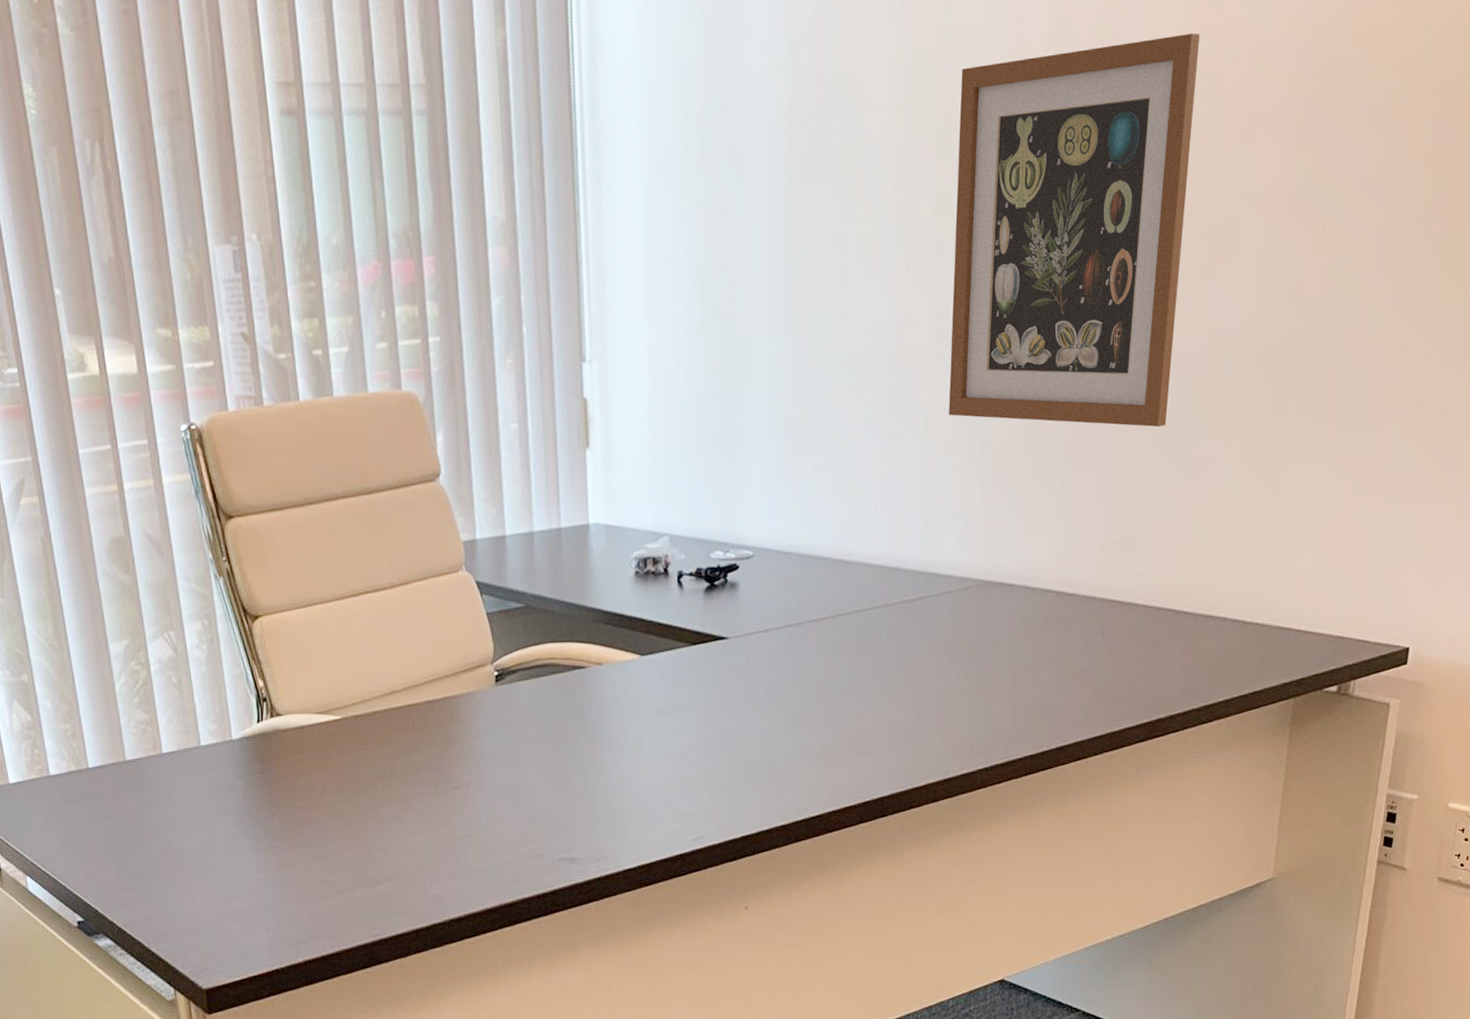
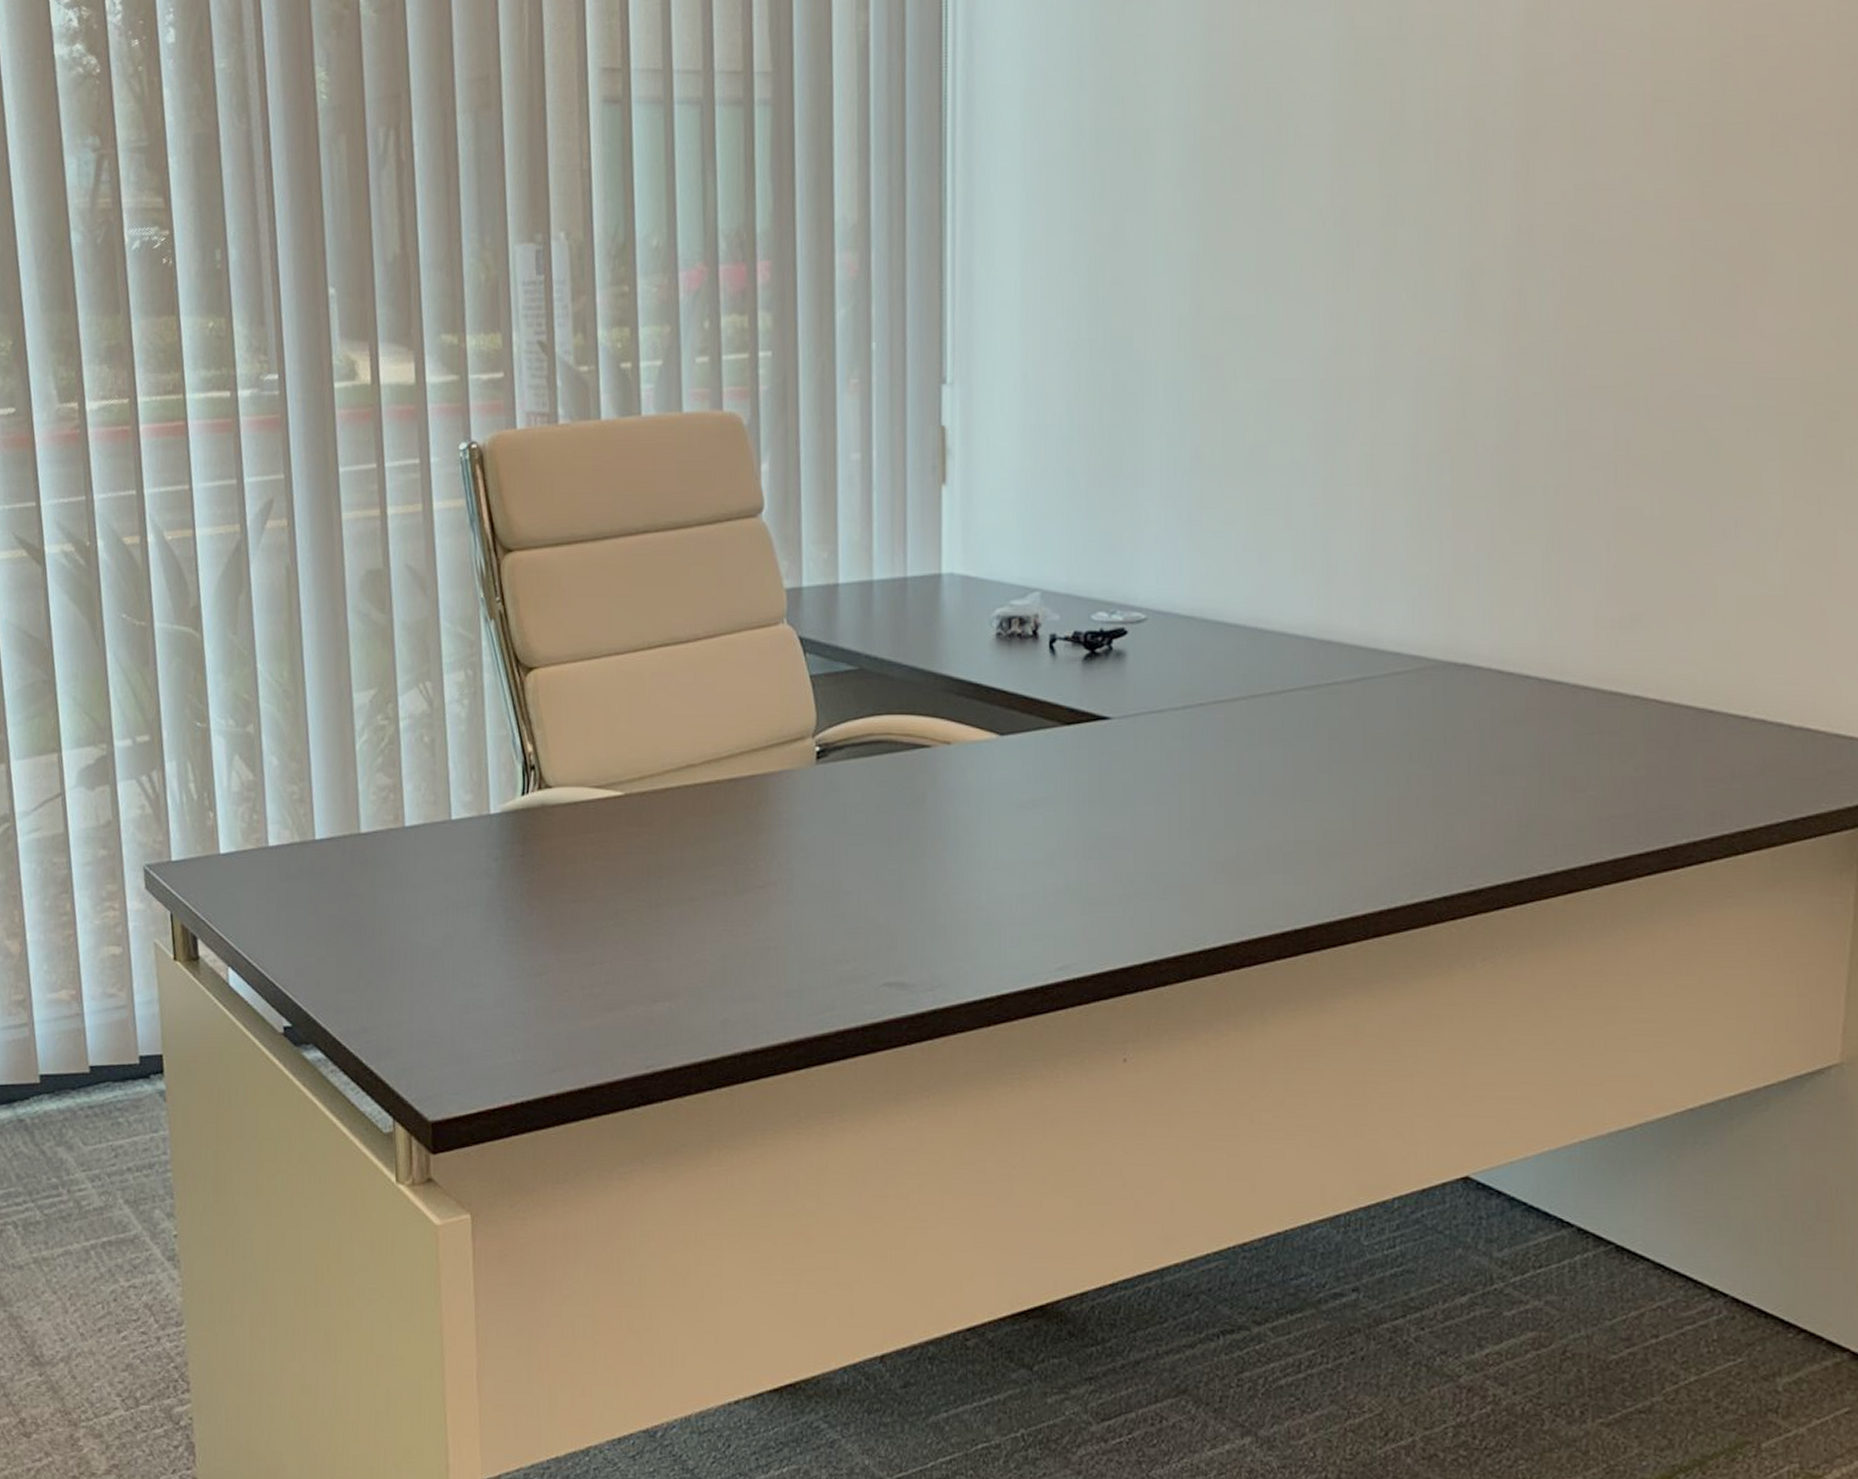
wall art: present [948,33,1200,427] -> none [1397,22,1716,480]

